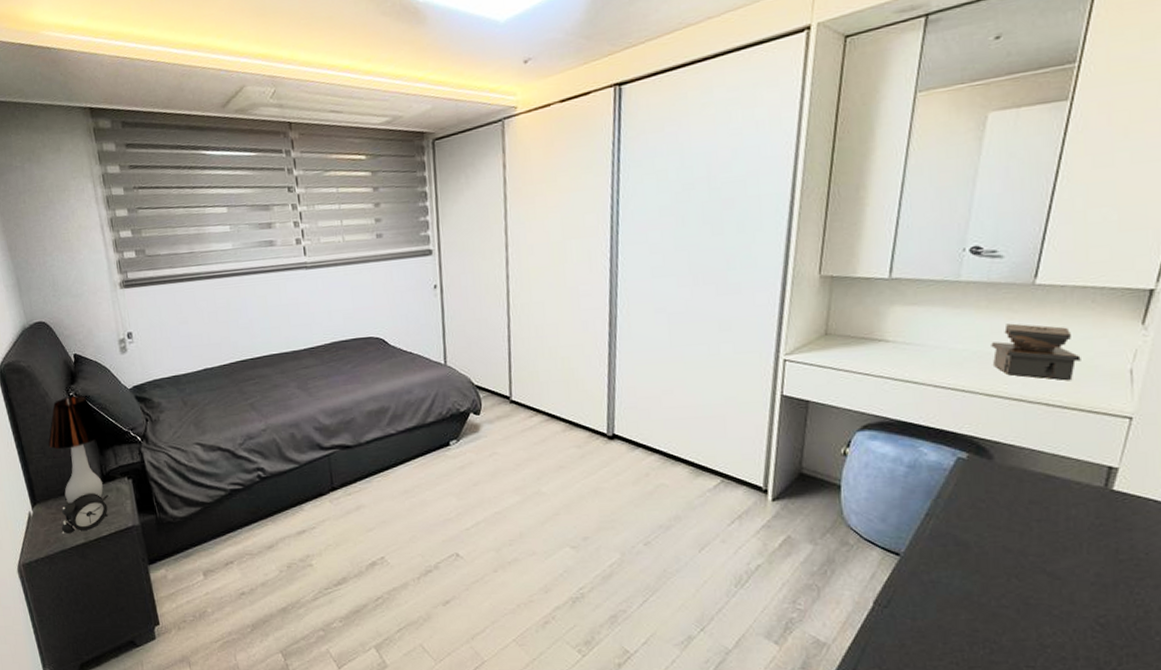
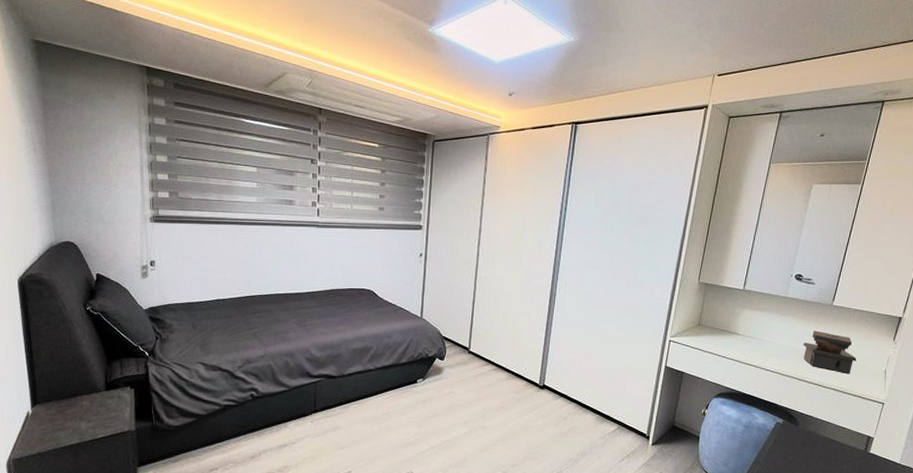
table lamp: present [48,395,103,504] -> none [57,310,113,406]
alarm clock: present [61,492,109,534] -> none [57,398,109,433]

